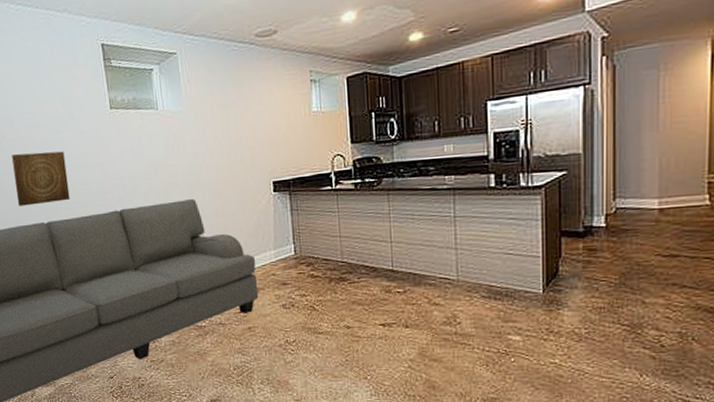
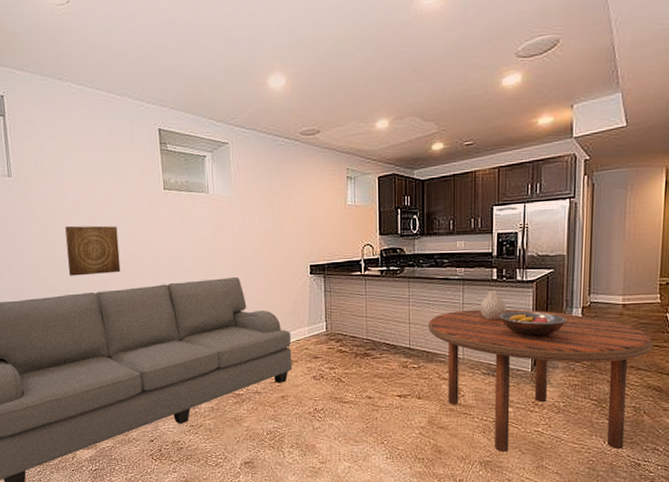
dining table: none [412,220,702,388] -> present [427,309,653,452]
vase: none [475,200,509,235] -> present [480,290,507,321]
fruit bowl: none [499,222,586,252] -> present [498,311,567,336]

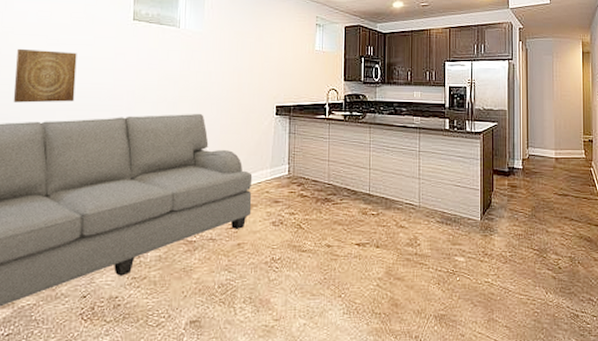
dining table: present [427,309,653,452] -> none [386,157,582,305]
vase: present [480,290,507,321] -> none [434,140,458,169]
fruit bowl: present [498,311,567,336] -> none [451,161,510,185]

